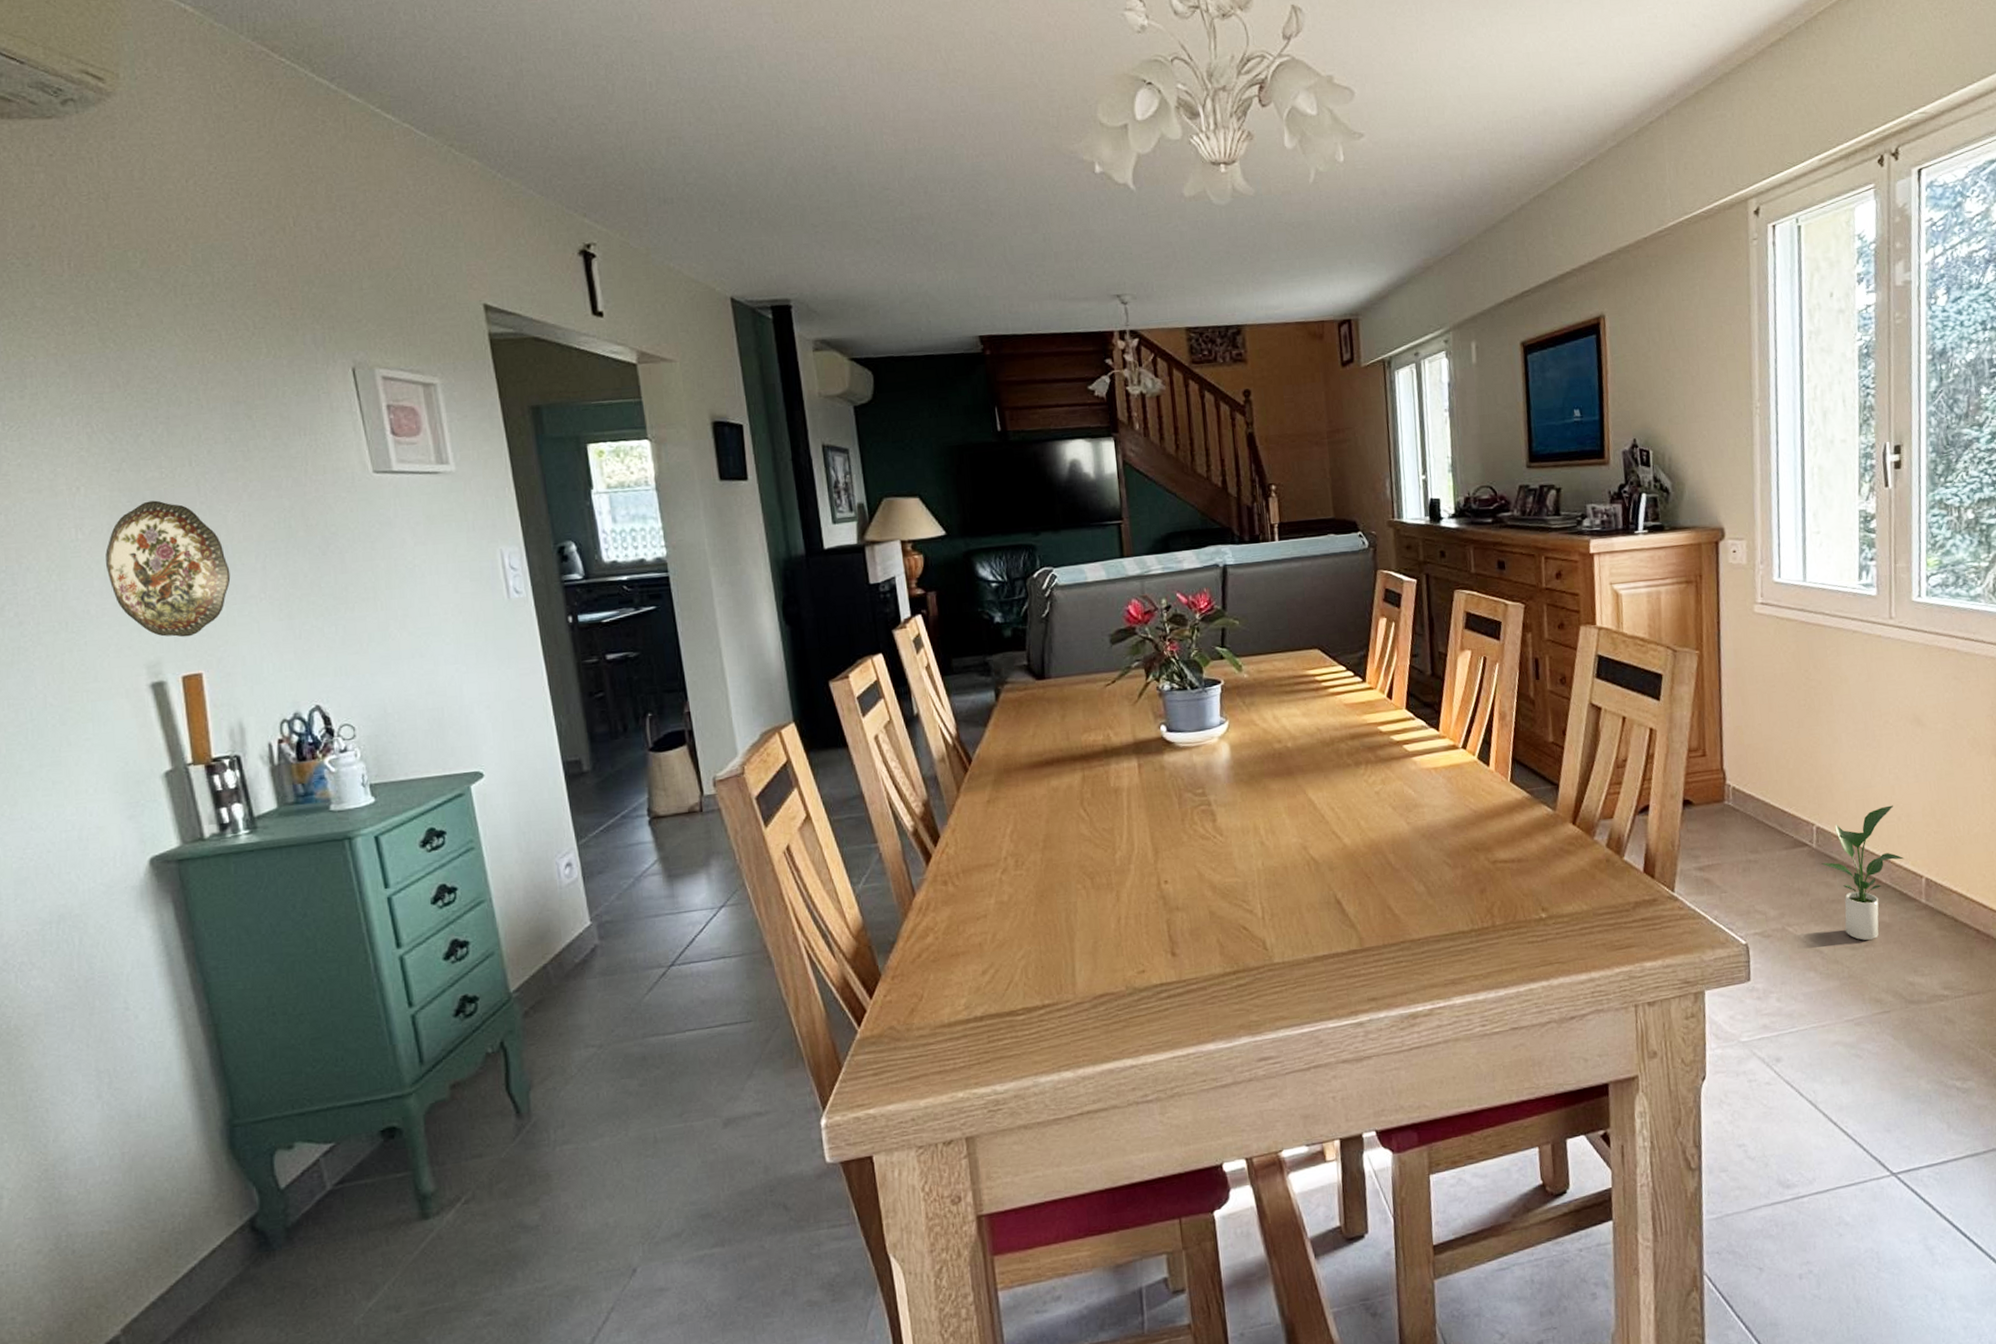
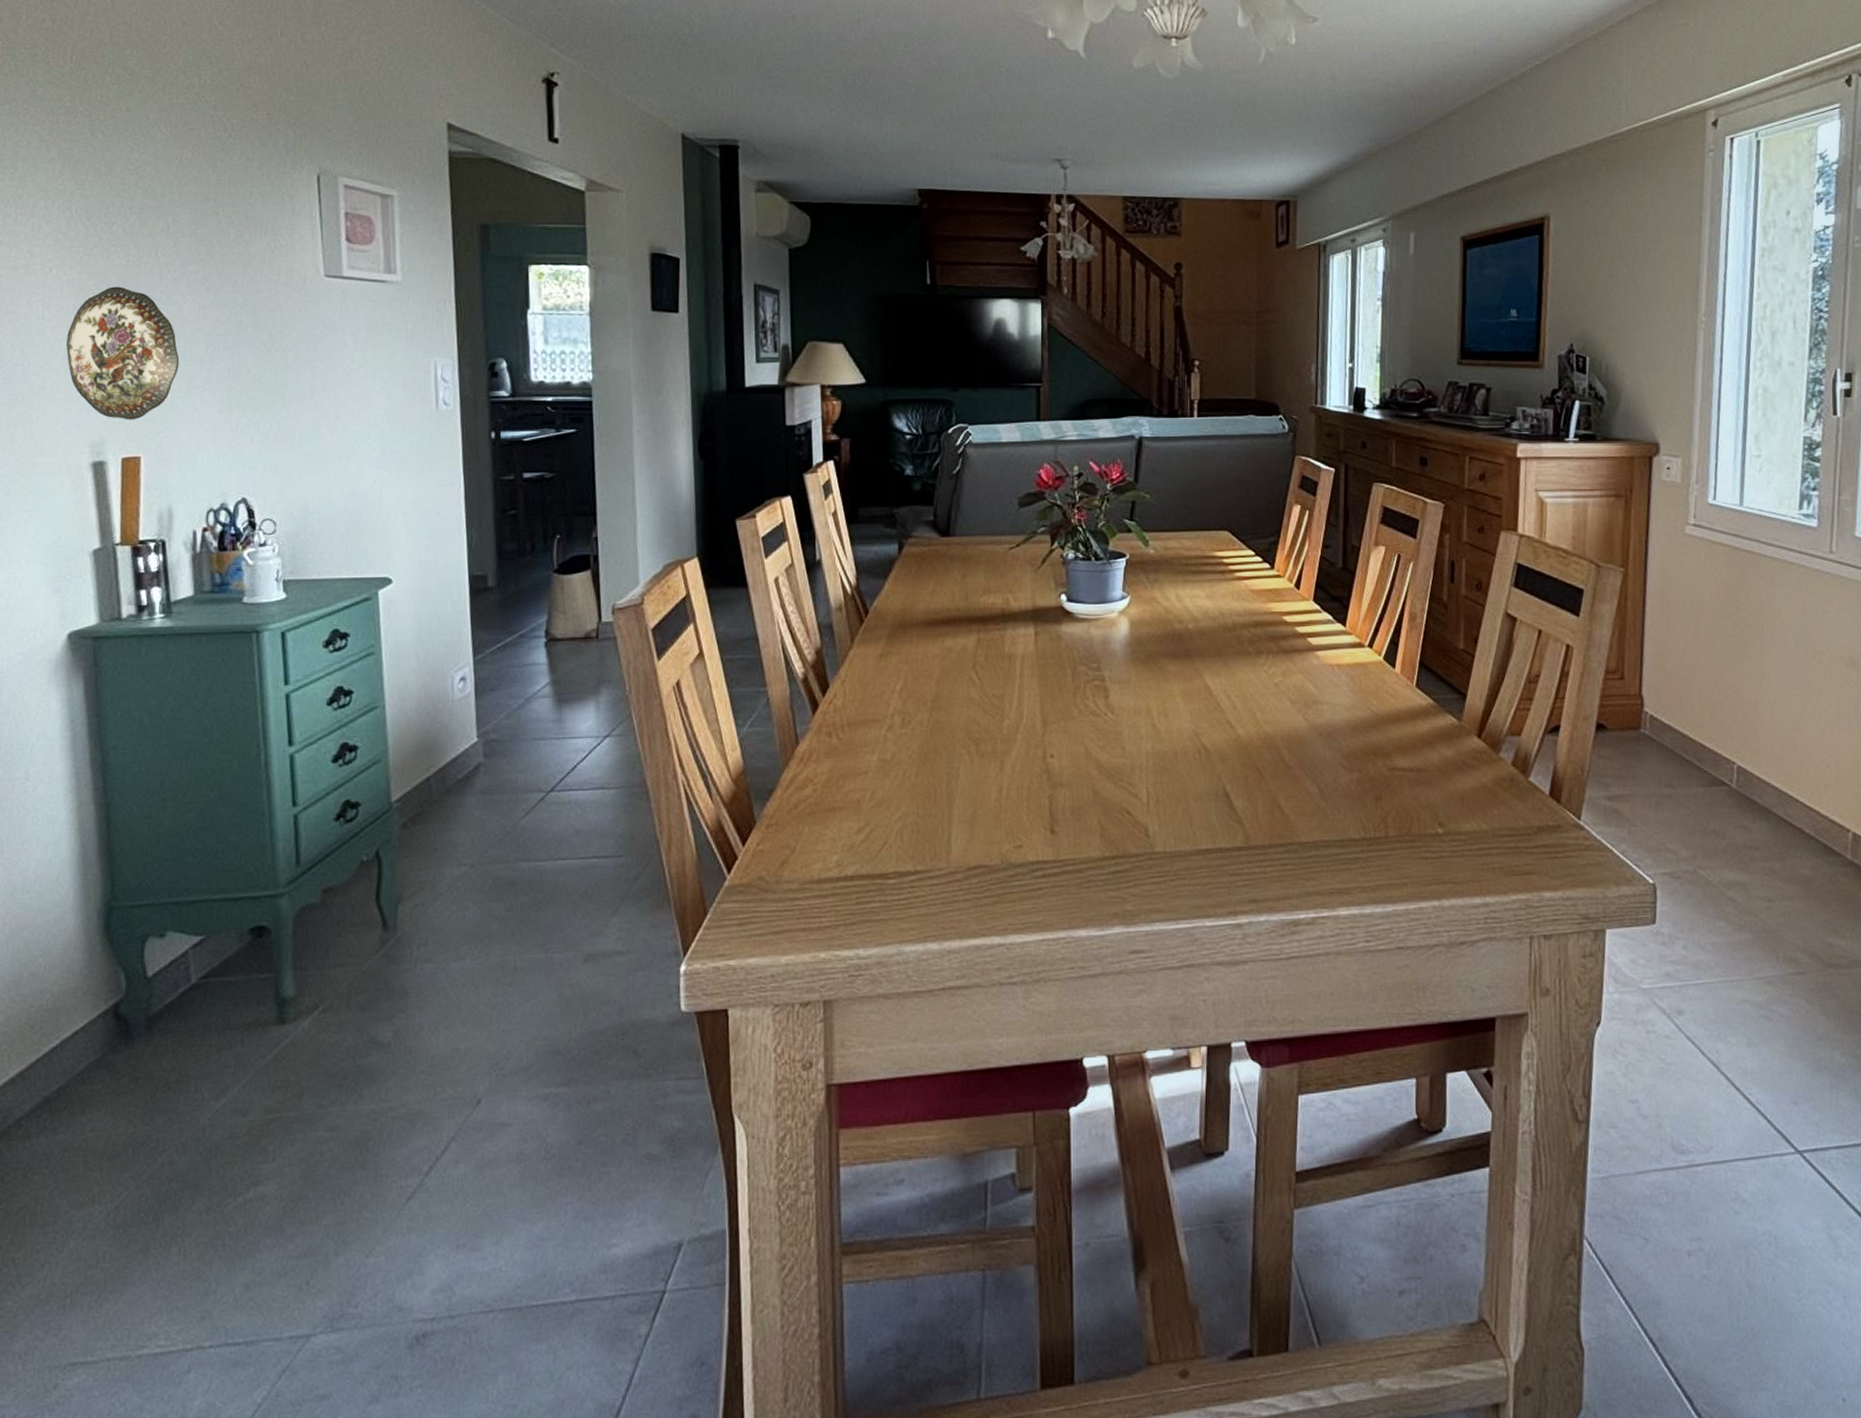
potted plant: present [1822,805,1904,941] -> none [1741,751,1831,894]

